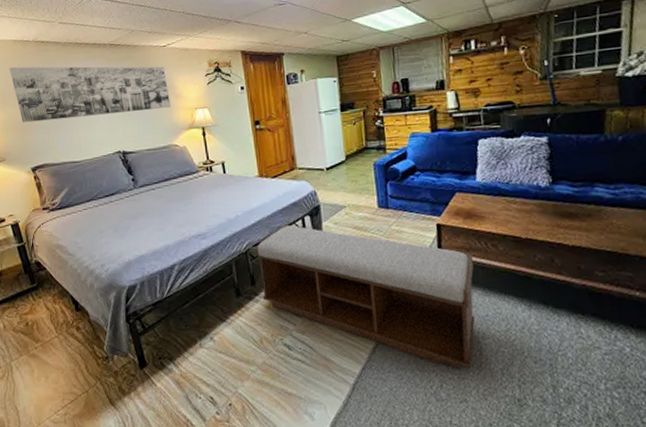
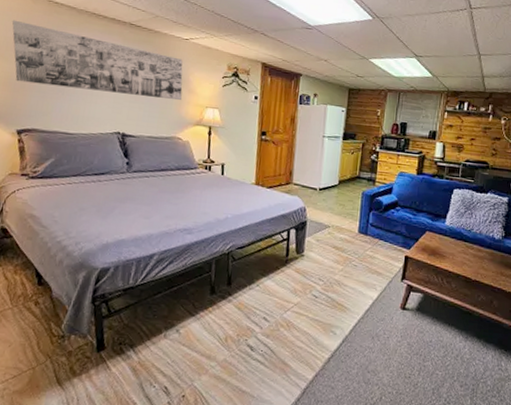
bench: present [255,225,476,369] -> none [235,234,430,386]

